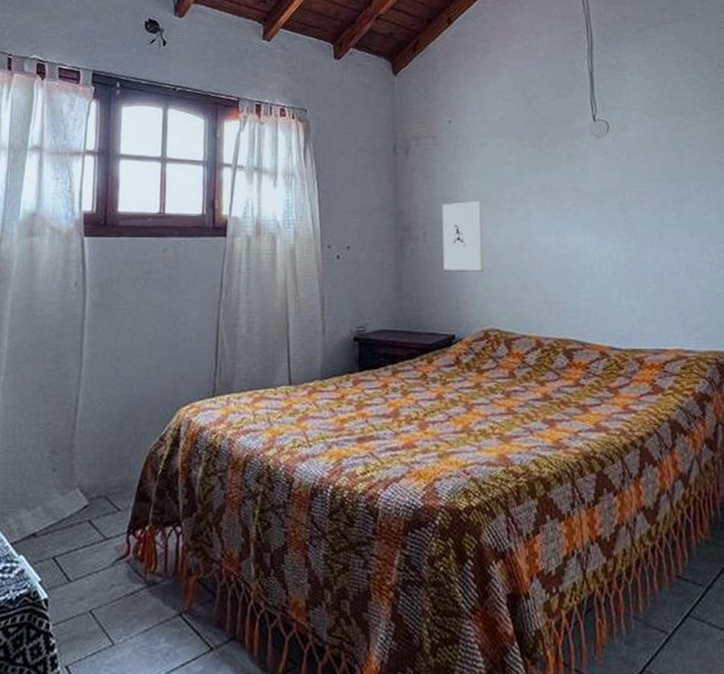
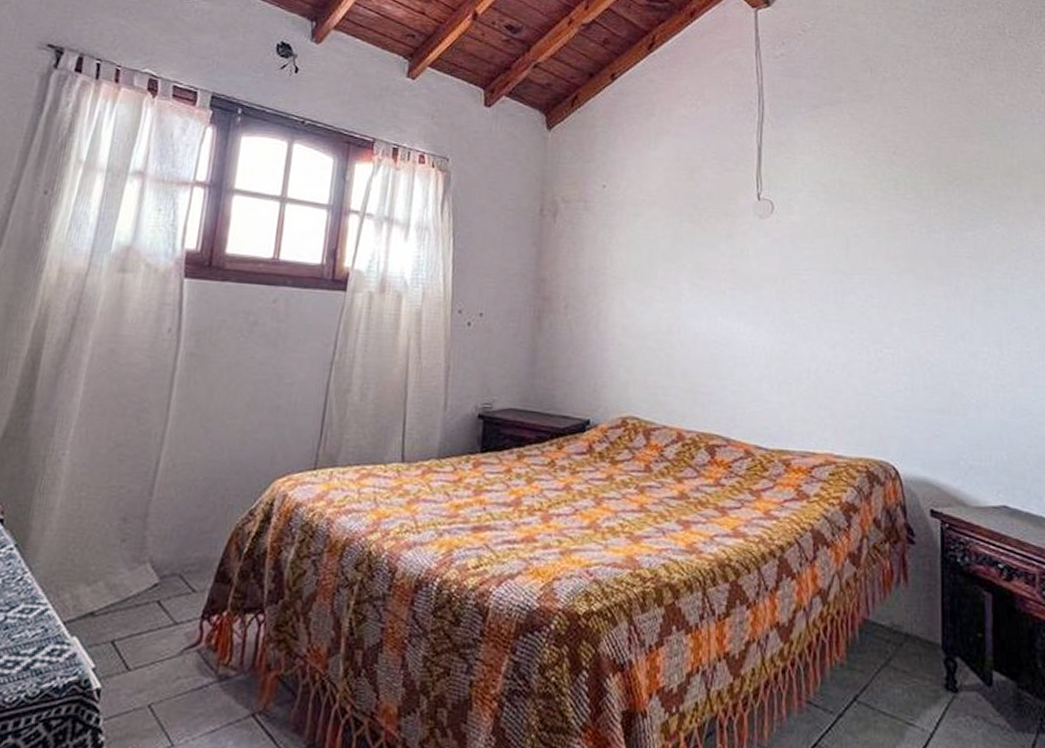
wall sculpture: present [442,201,484,272] -> none [583,275,632,353]

